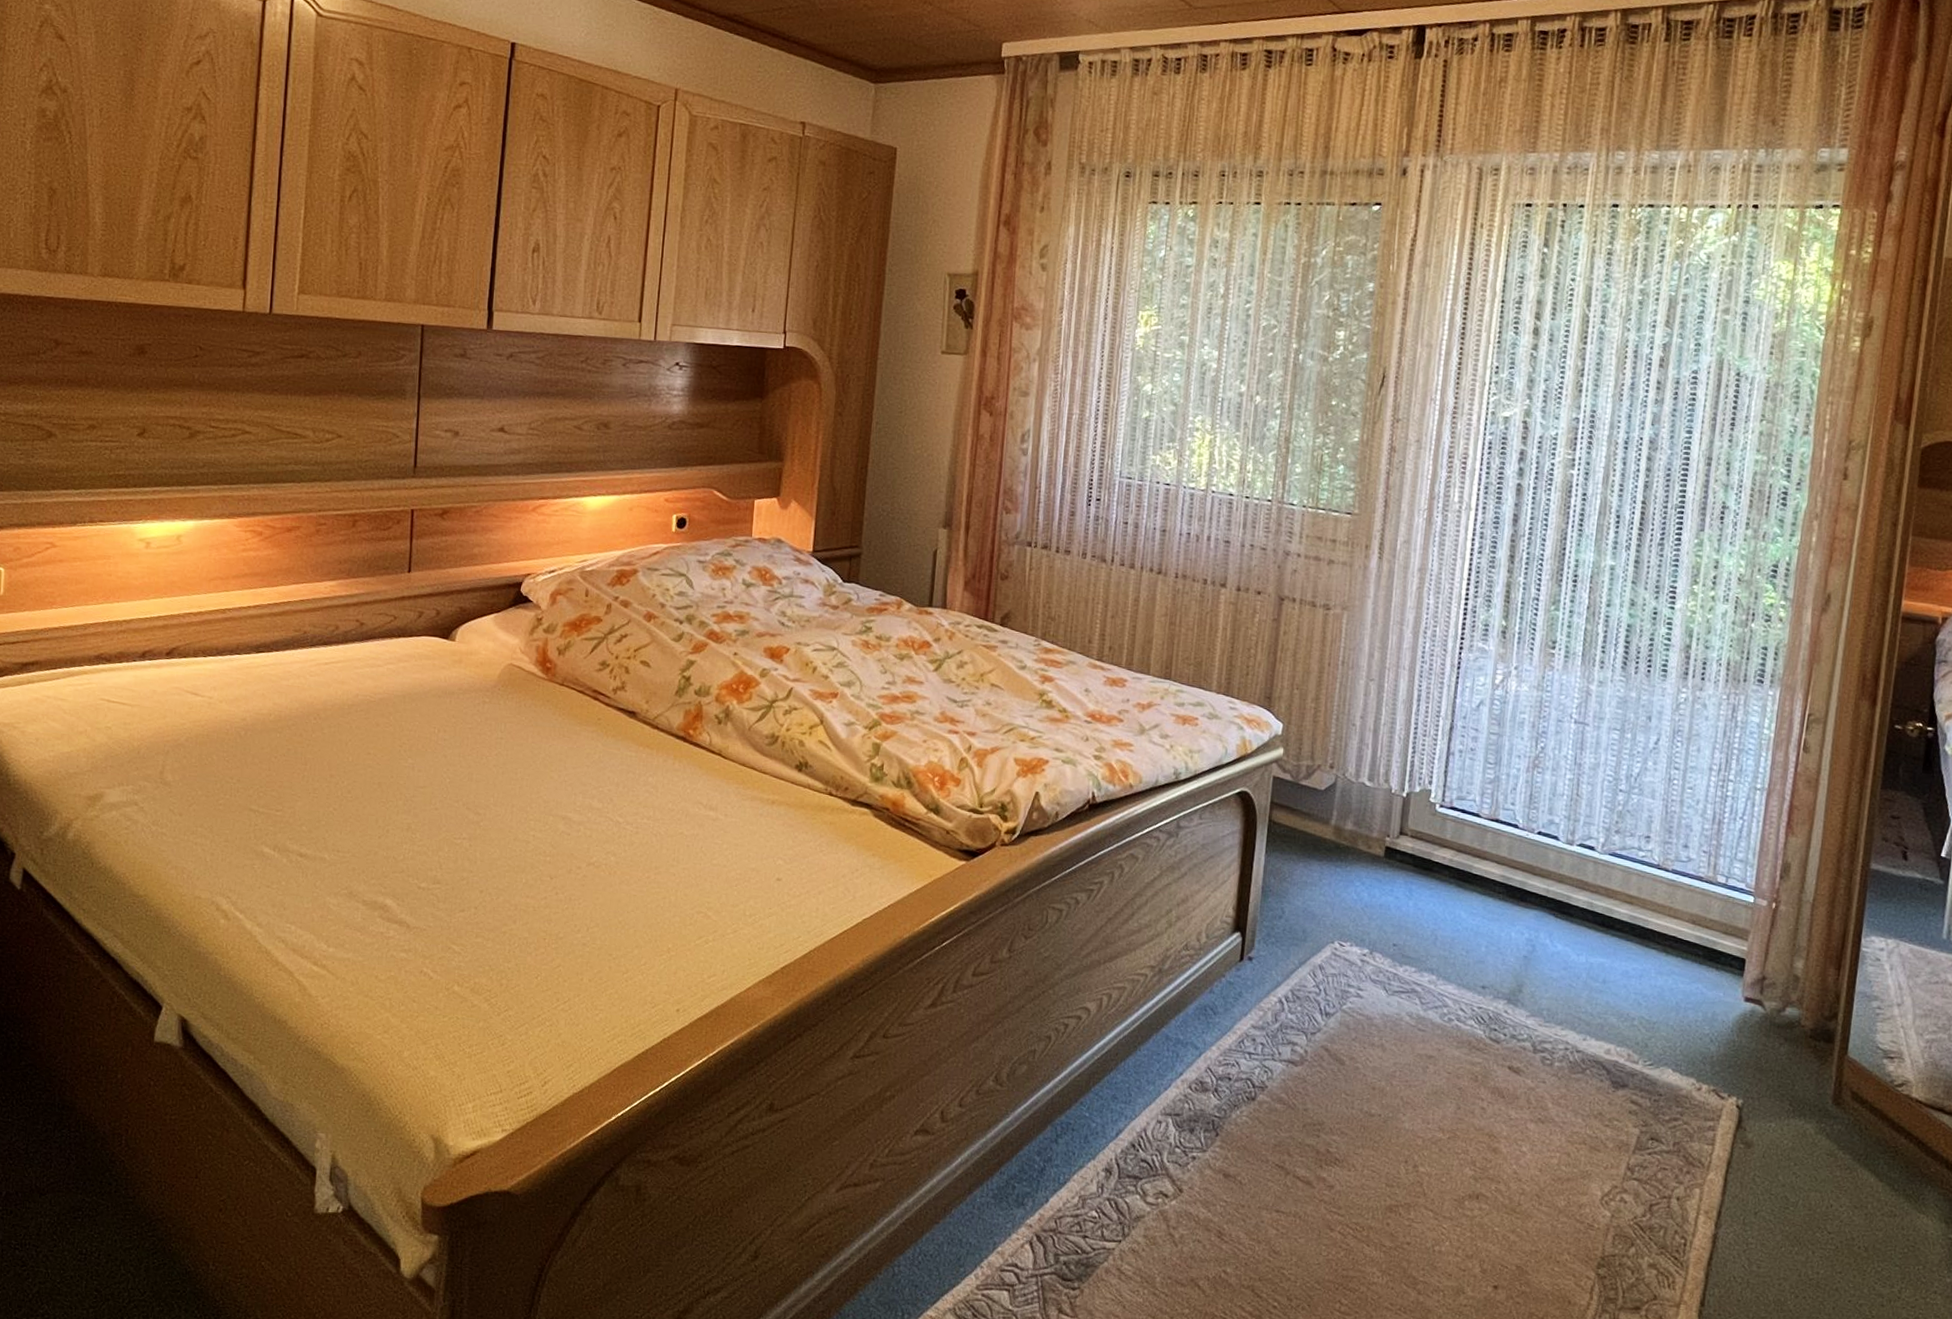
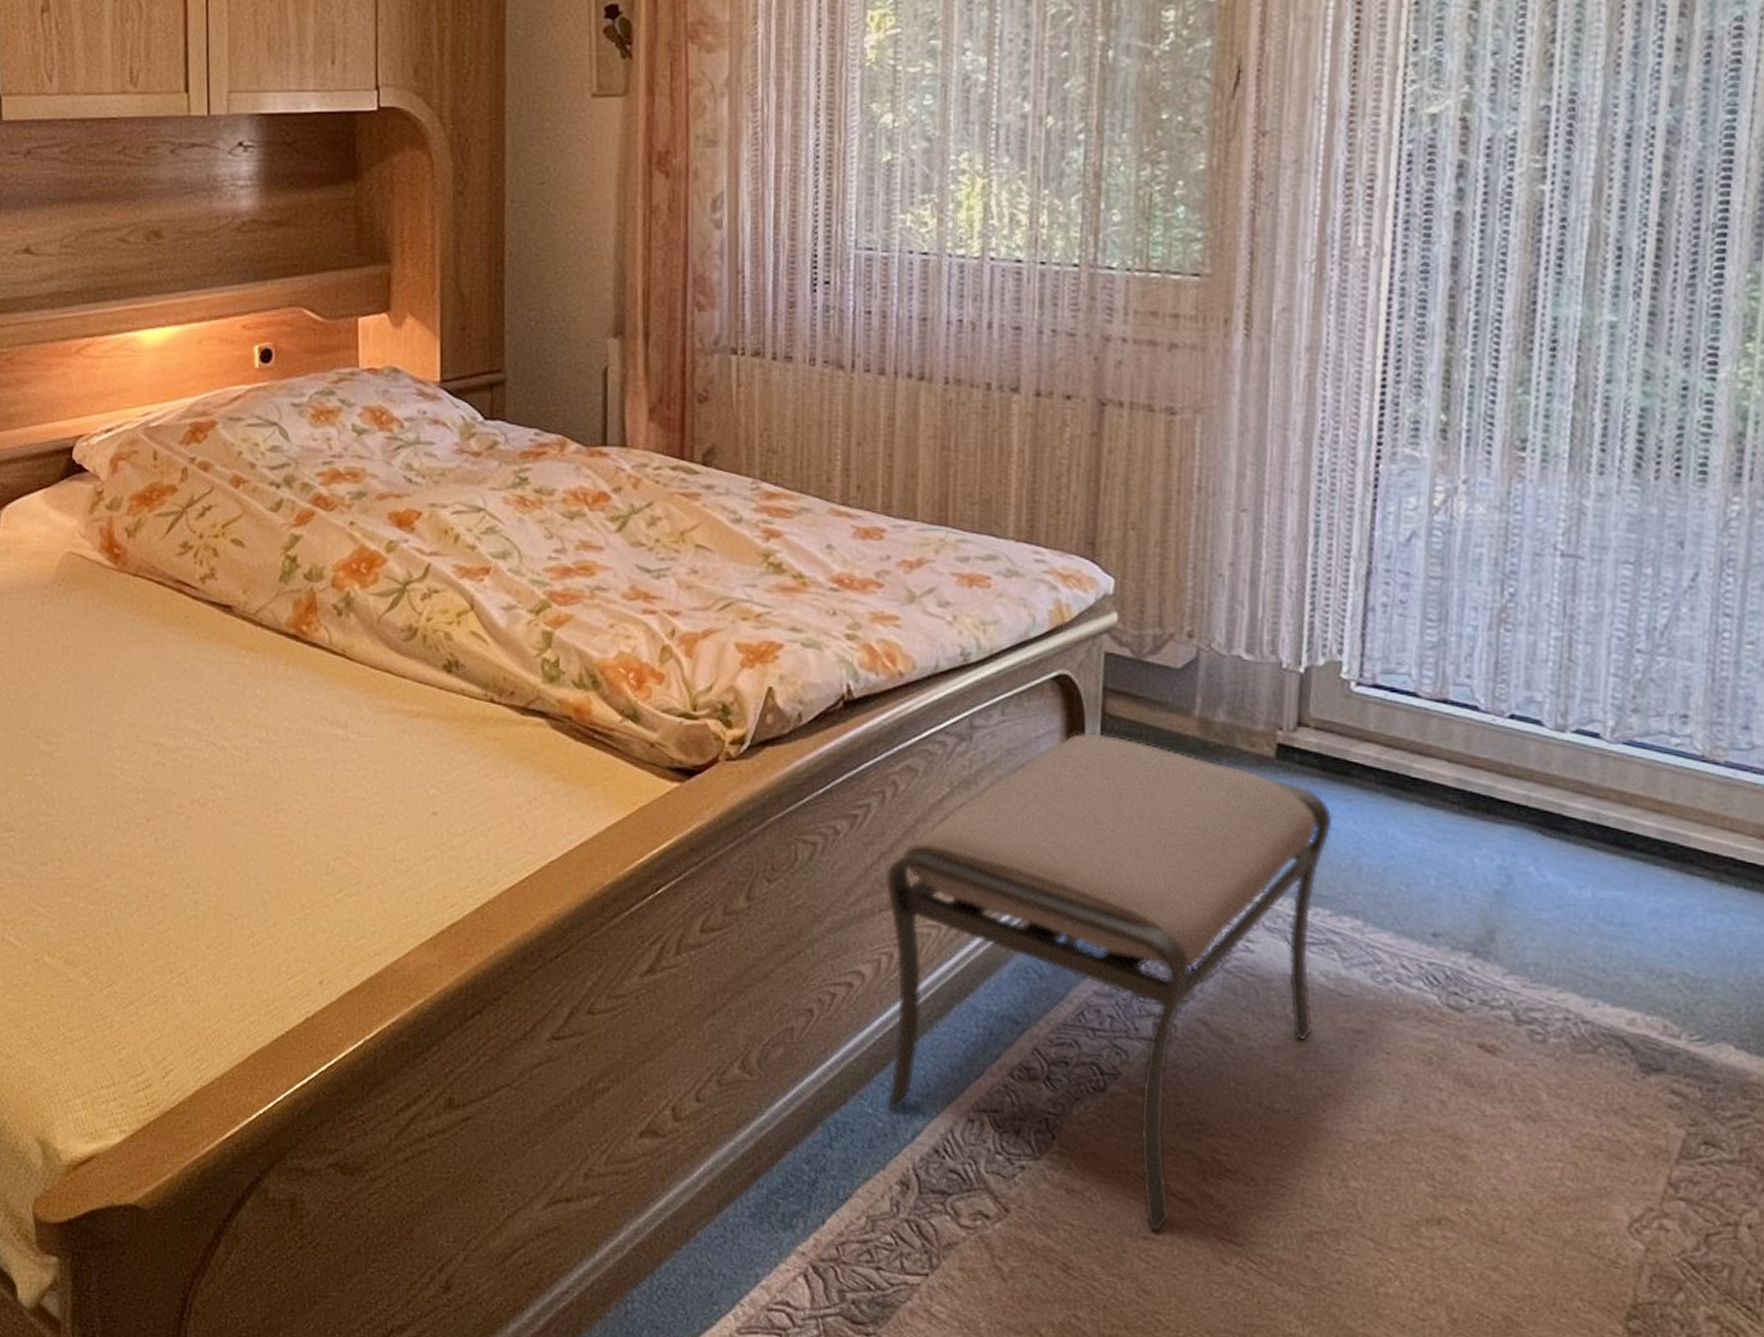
ottoman: none [1099,834,1420,1206] -> present [885,733,1333,1232]

